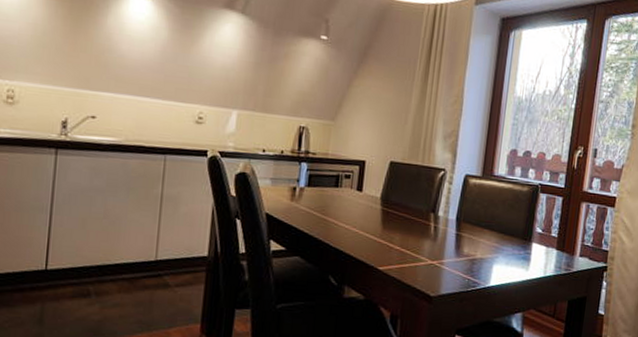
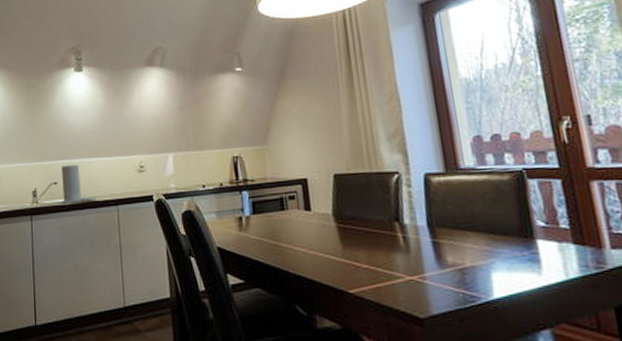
paper towel: none [100,98,142,146] -> present [62,164,96,204]

